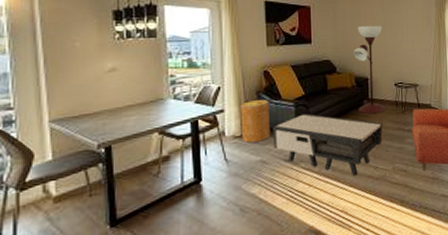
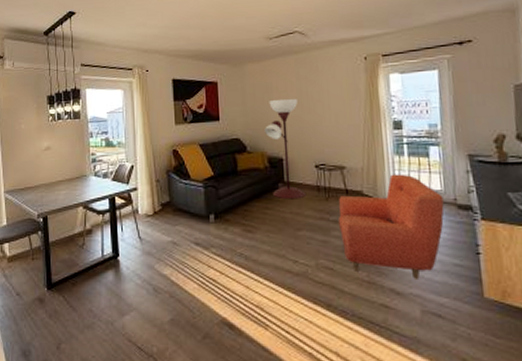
basket: present [240,100,271,143] -> none [152,179,181,222]
coffee table: present [272,113,383,176] -> none [182,196,302,269]

